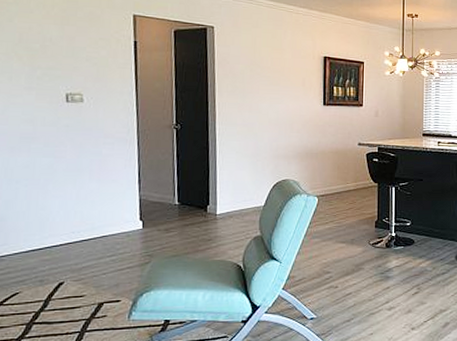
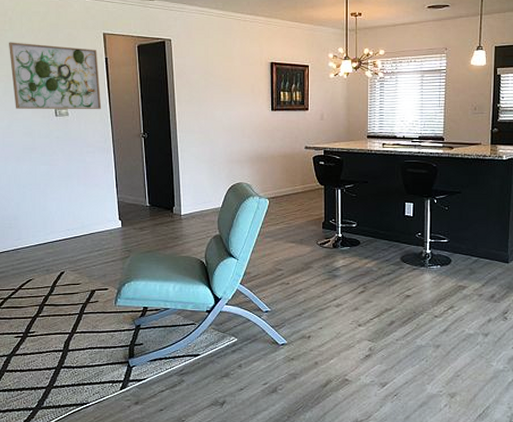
wall art: none [11,16,126,97] -> present [9,42,102,110]

